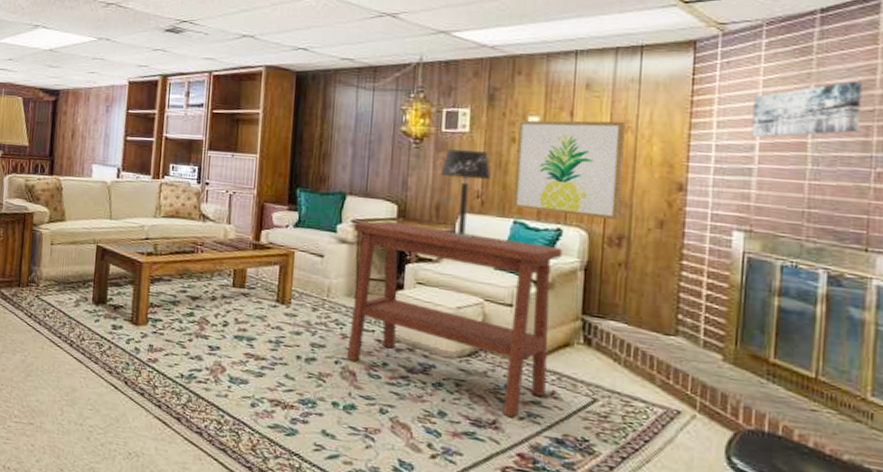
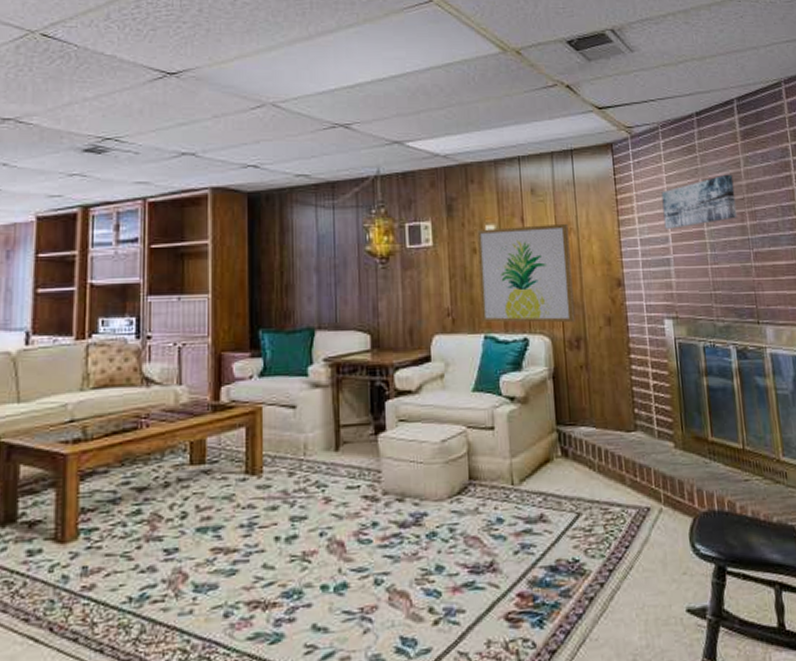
side table: present [346,221,563,418] -> none [327,354,535,555]
table lamp: present [440,149,492,238] -> none [409,266,459,361]

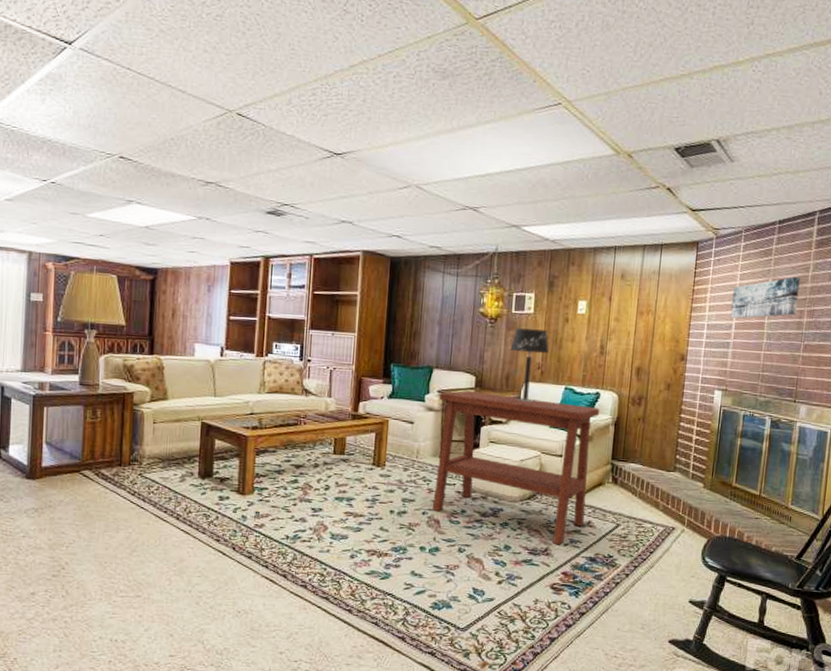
side table: none [327,354,535,555] -> present [432,391,600,545]
table lamp: none [409,266,459,361] -> present [510,328,550,402]
wall art: present [477,223,576,323] -> none [564,303,648,385]

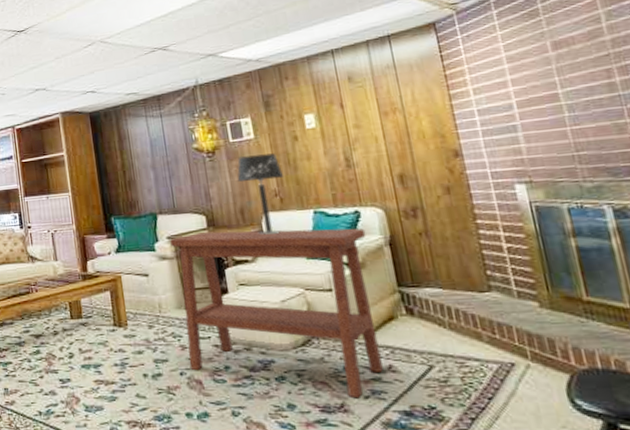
wall art: present [730,277,801,319] -> none [499,31,602,97]

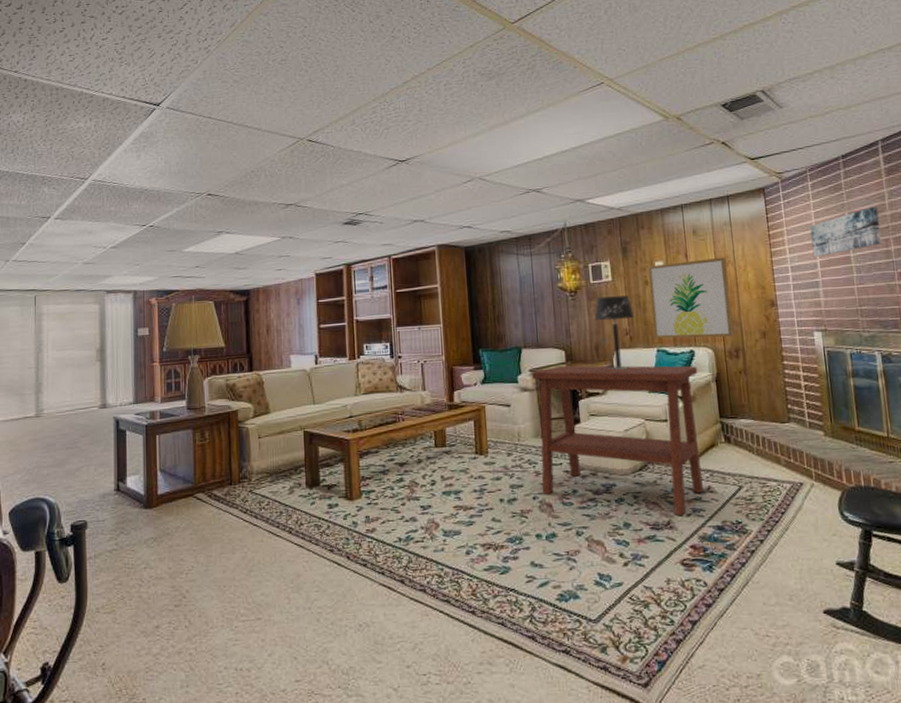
wall art: none [296,104,410,200] -> present [648,257,734,339]
wall art: none [499,31,602,97] -> present [810,206,882,257]

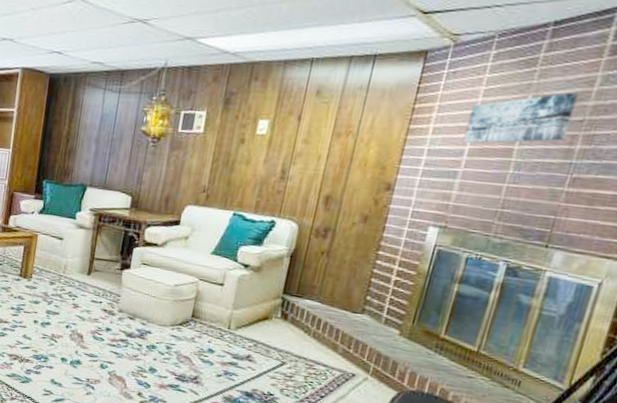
side table: present [532,365,703,516] -> none [76,210,274,375]
table lamp: present [594,295,635,370] -> none [172,148,219,227]
wall art: present [648,257,734,339] -> none [233,122,348,215]

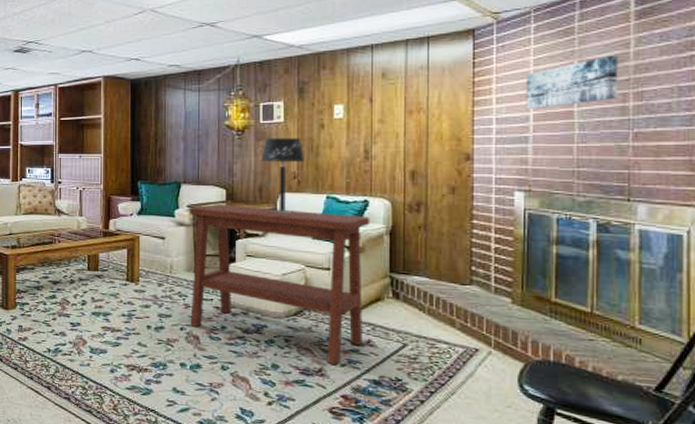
side table: none [76,210,274,375] -> present [190,204,370,366]
table lamp: none [172,148,219,227] -> present [261,138,306,213]

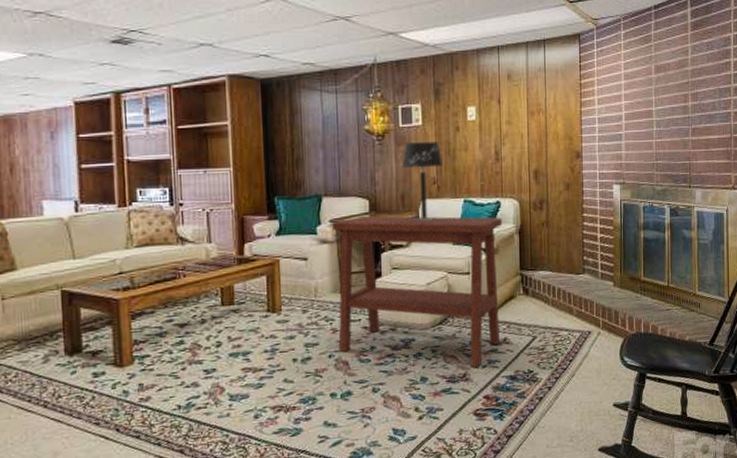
wall art: present [526,55,618,109] -> none [619,61,681,109]

